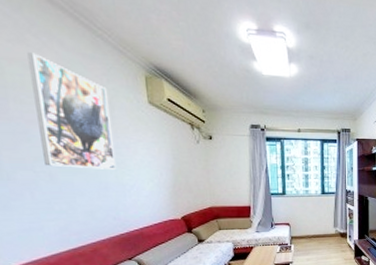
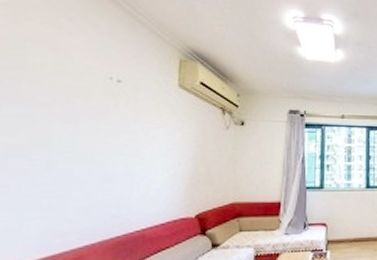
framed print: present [27,52,116,169] -> none [45,35,136,158]

